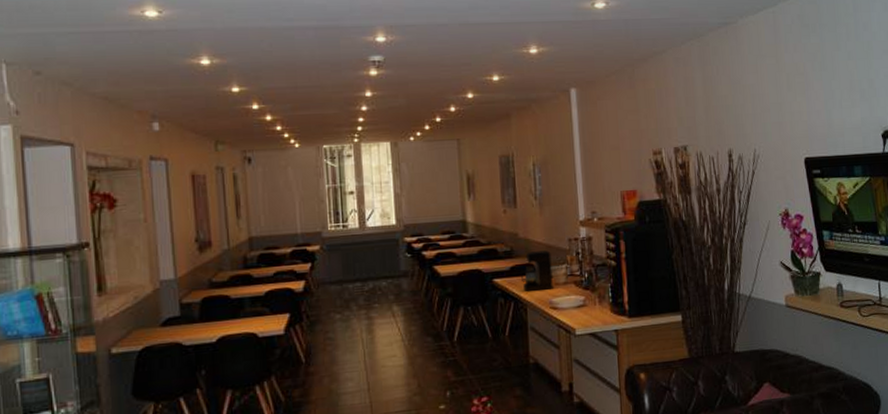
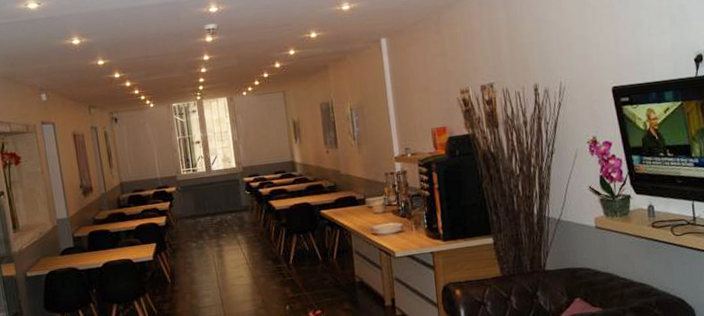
coffee maker: present [520,250,553,292] -> none [343,184,374,221]

